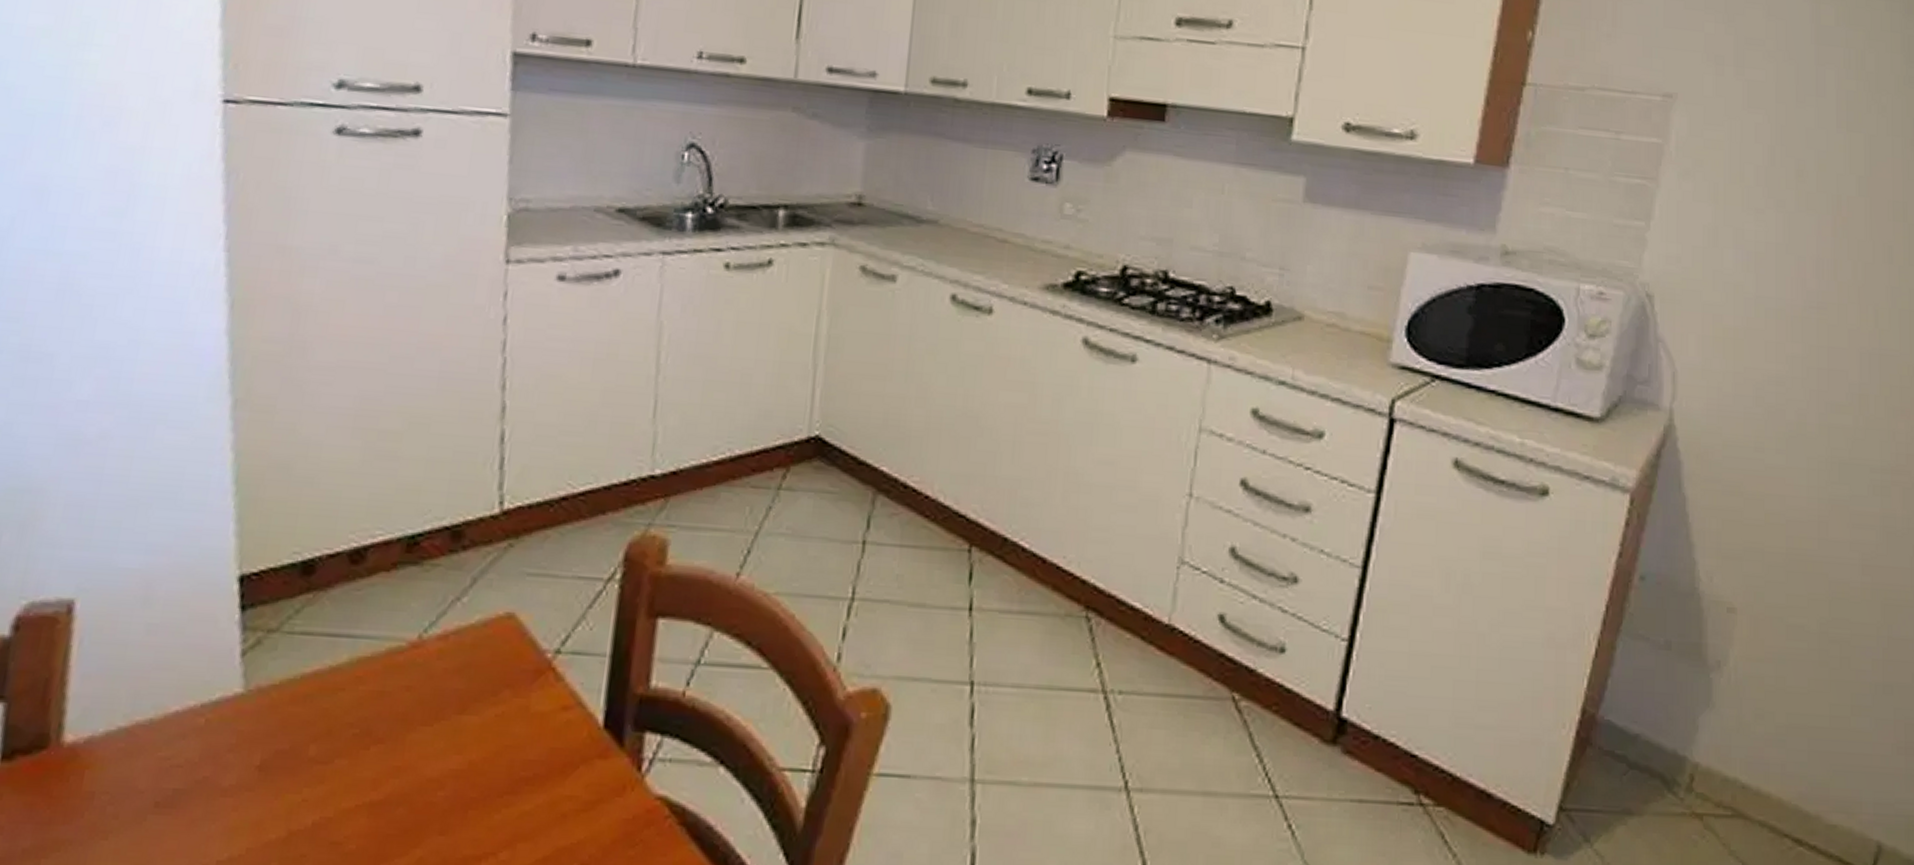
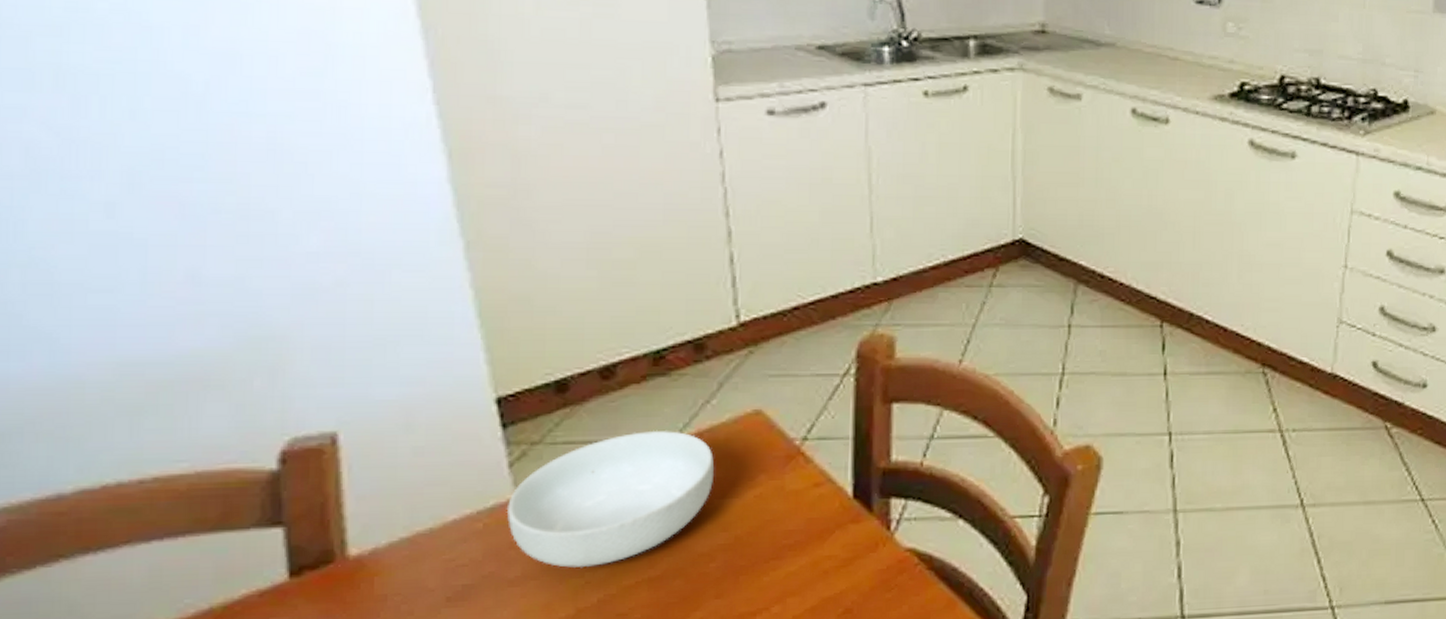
cereal bowl: none [231,626,457,782] -> present [506,430,715,568]

